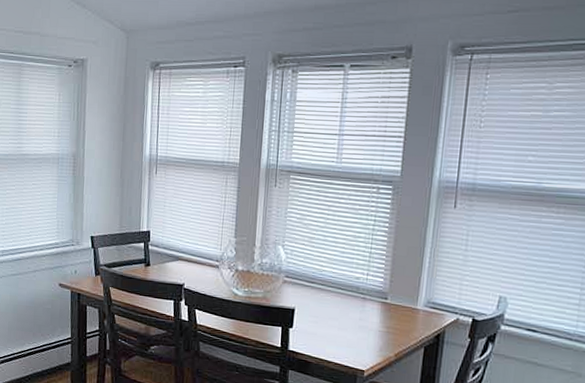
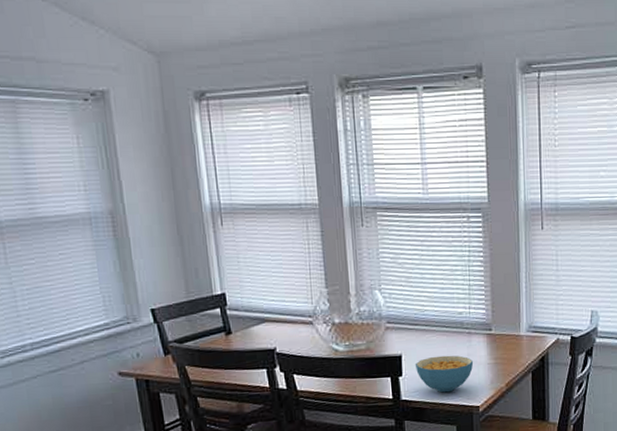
cereal bowl: none [306,315,365,352] -> present [415,355,474,393]

